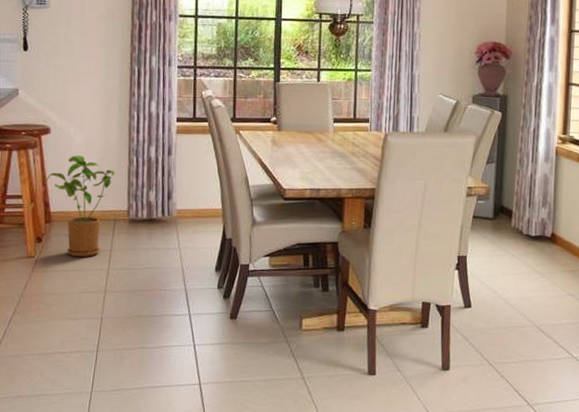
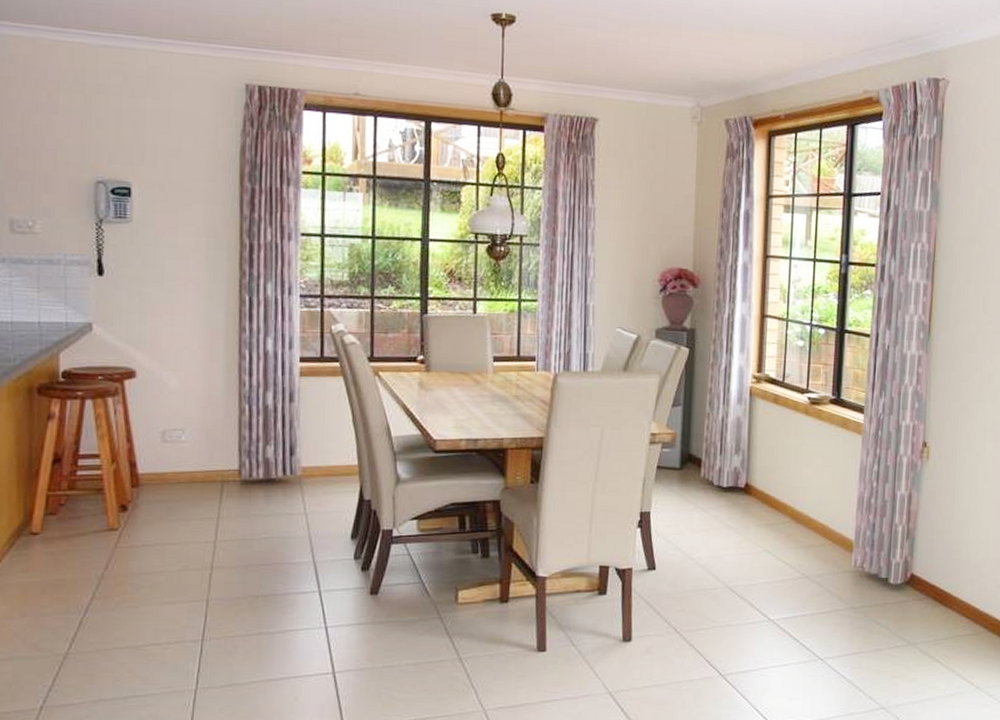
house plant: present [45,155,115,257] -> none [130,404,222,528]

